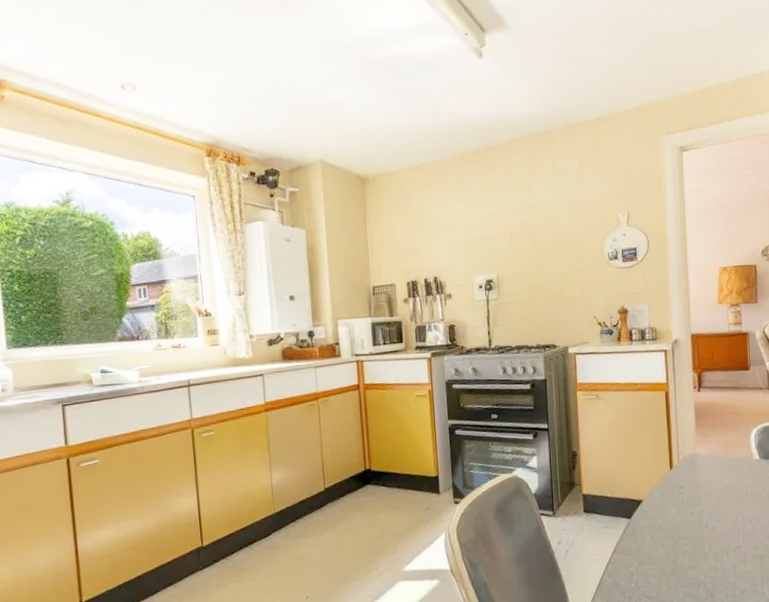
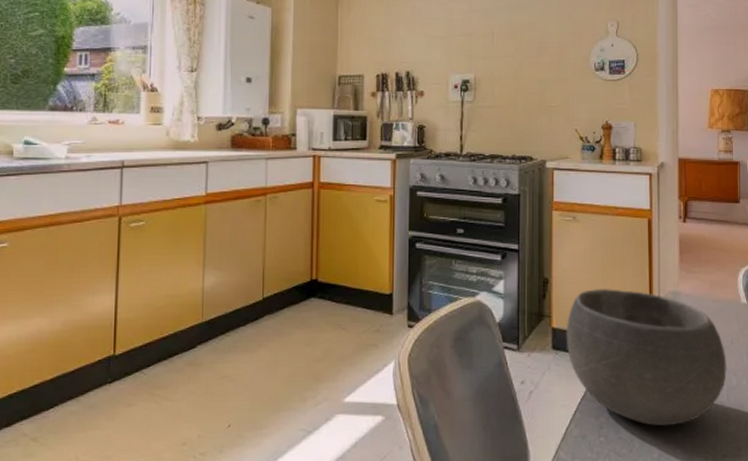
bowl: none [595,456,743,571] -> present [566,289,727,427]

